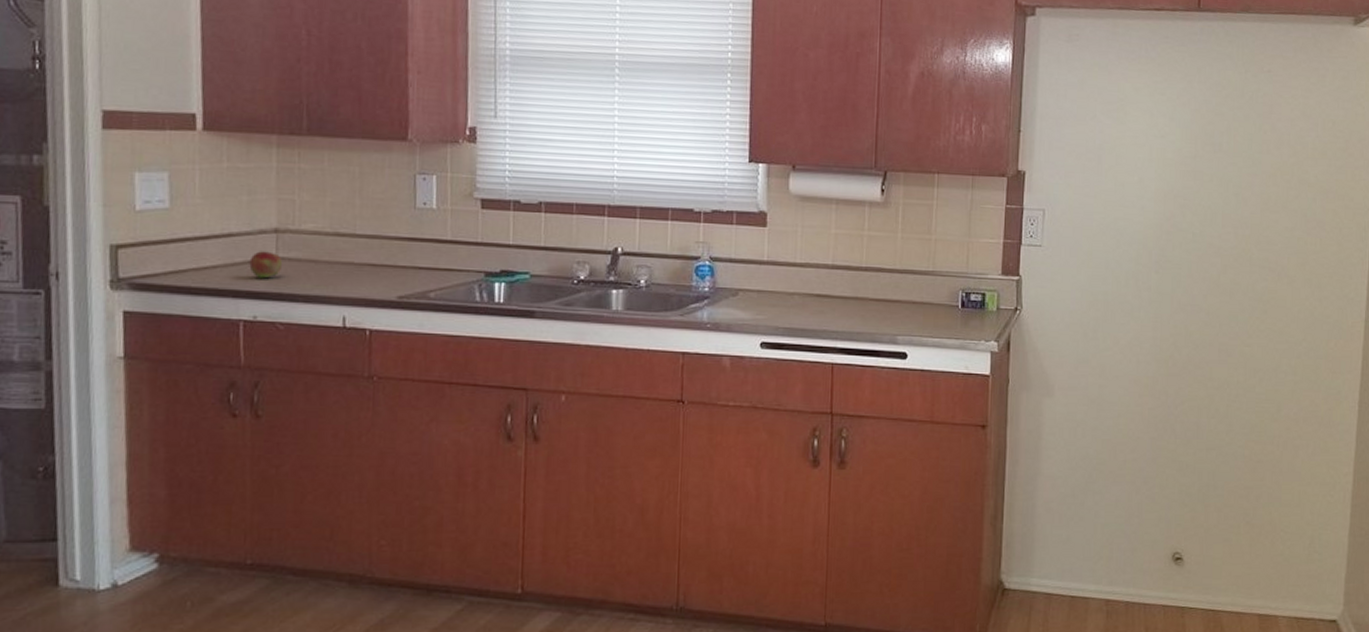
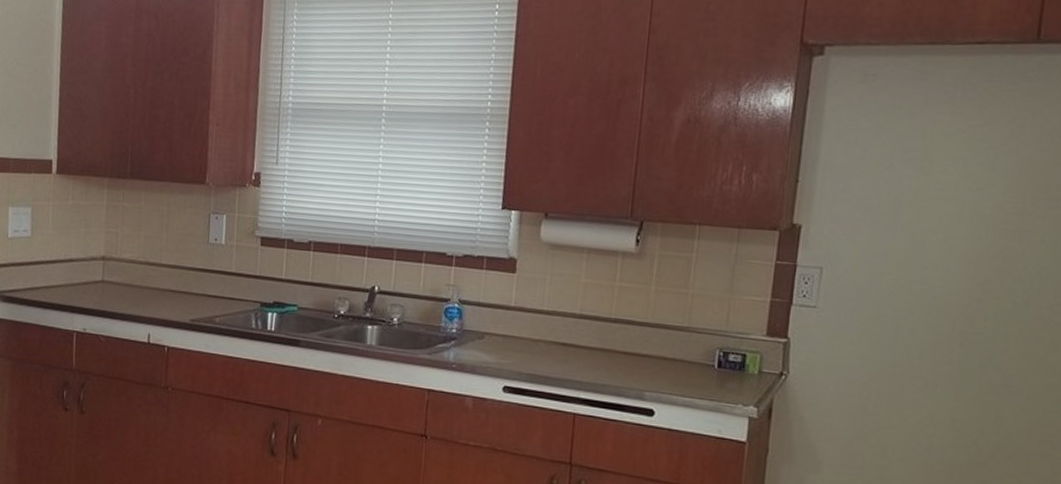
fruit: present [249,251,283,279] -> none [83,275,107,298]

